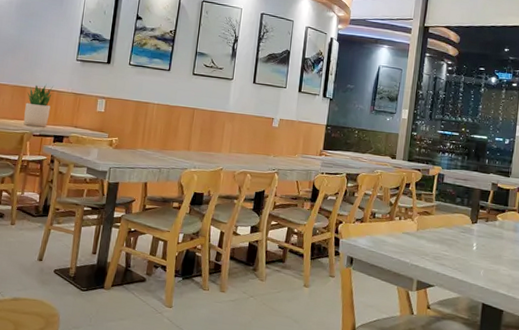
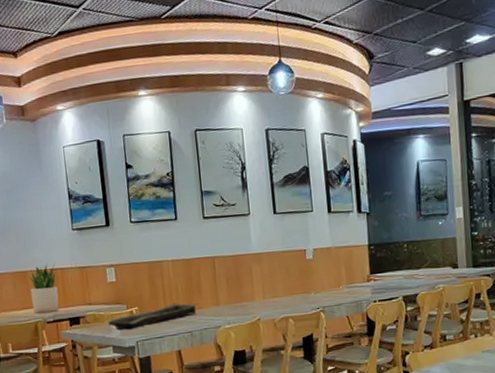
tray: none [86,140,172,156] -> present [106,303,199,330]

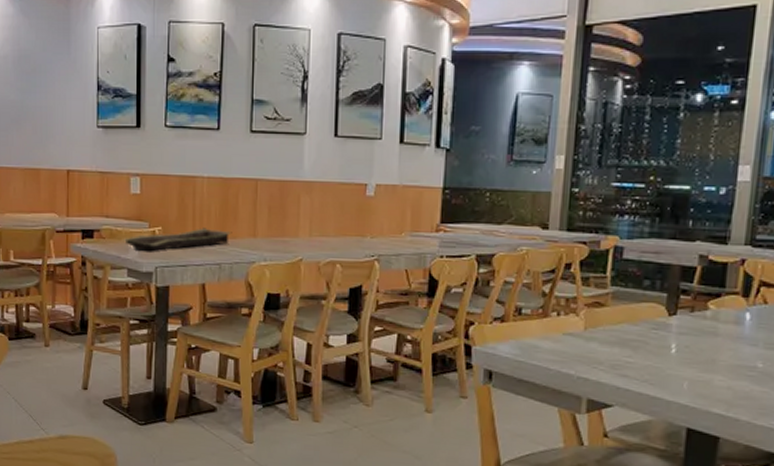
planter: present [29,263,59,313] -> none [42,162,73,220]

